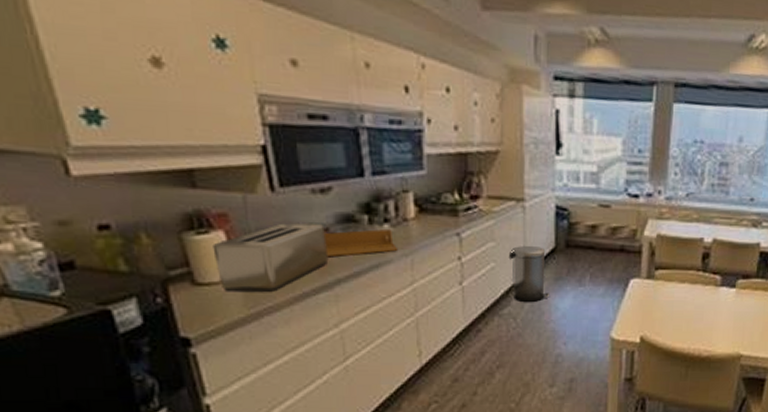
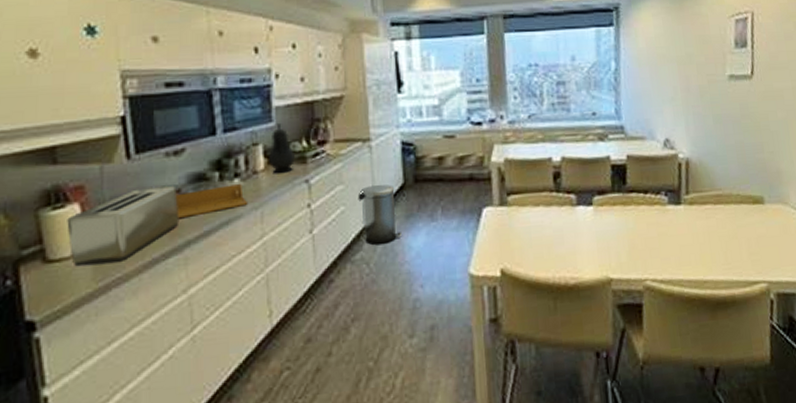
coffeepot: none [418,172,446,225] -> present [268,123,295,174]

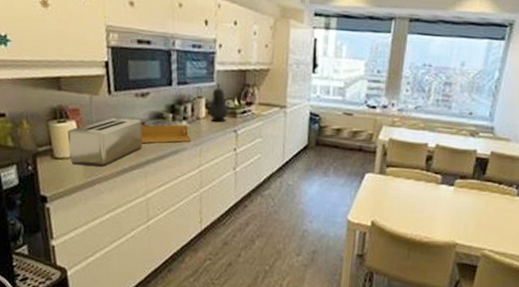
pedal bin: present [359,185,401,246] -> none [272,142,301,188]

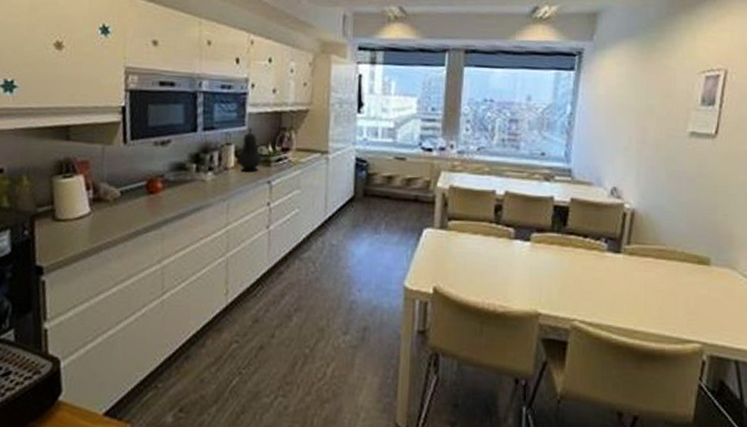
toaster: present [67,117,143,167] -> none [73,170,161,229]
cutting board: present [140,124,191,144] -> none [159,176,217,200]

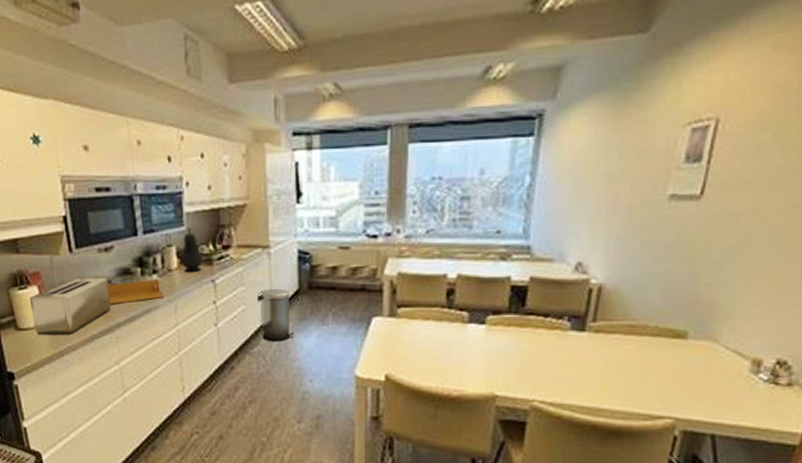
toaster: none [73,170,161,229] -> present [29,277,111,335]
cutting board: none [159,176,217,200] -> present [107,278,163,305]
pedal bin: none [312,194,347,248] -> present [258,289,294,342]

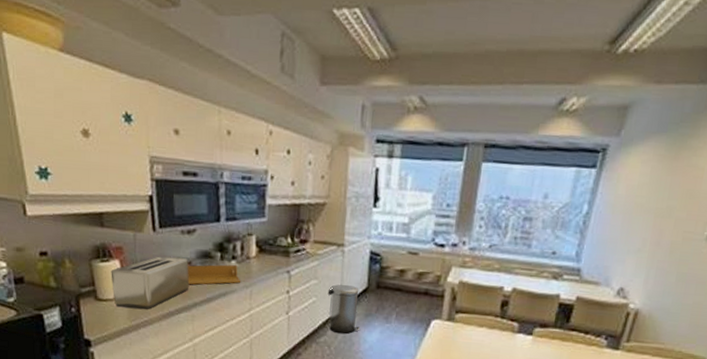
coffeepot: present [180,228,203,273] -> none [259,220,281,263]

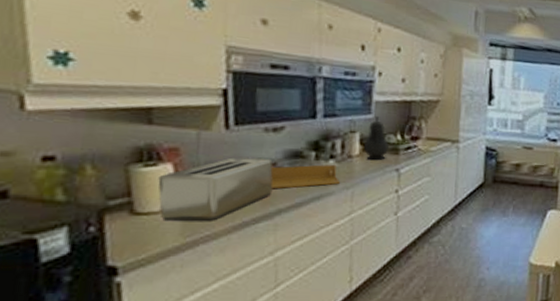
coffeepot: none [259,220,281,263] -> present [363,116,389,161]
pedal bin: present [329,284,360,334] -> none [443,181,476,232]

